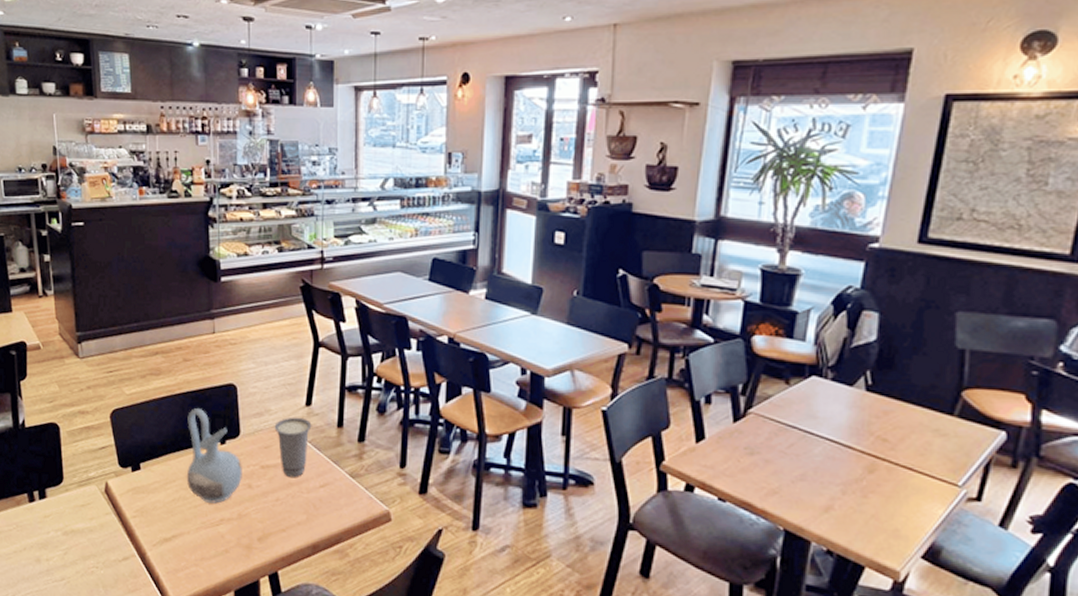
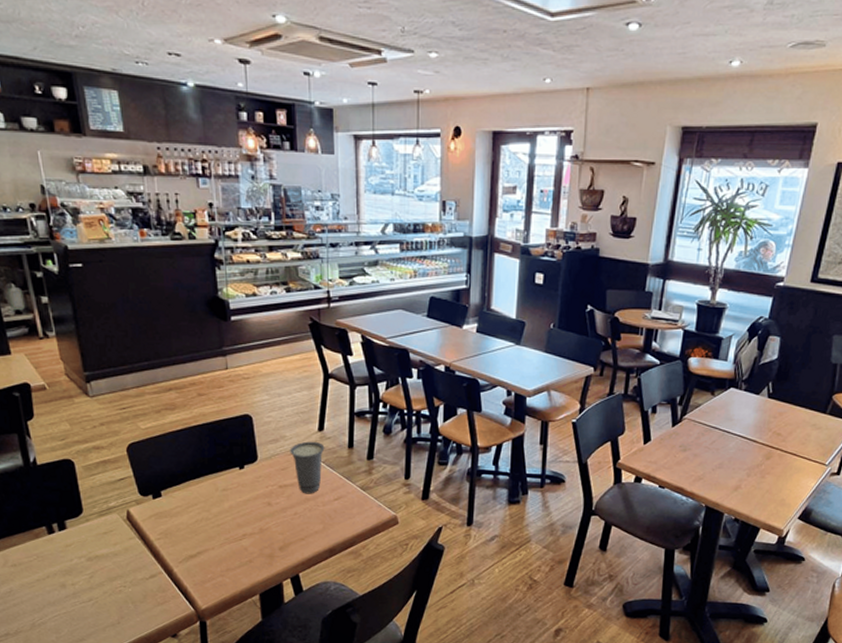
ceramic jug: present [186,408,242,504] -> none [205,438,262,521]

